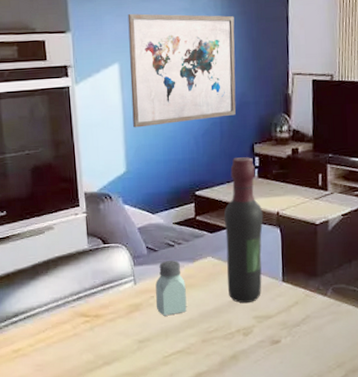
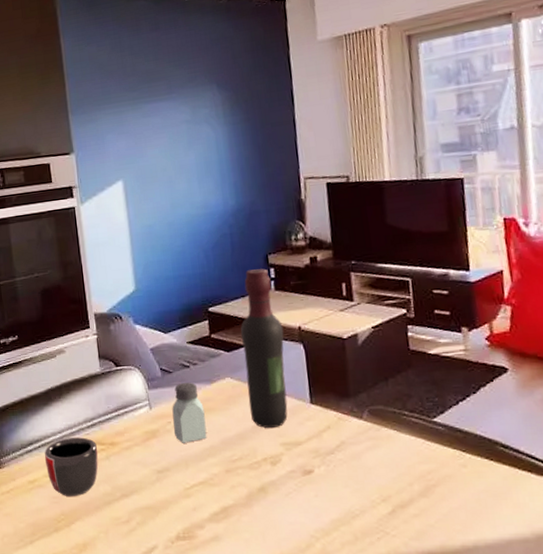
mug: none [29,310,83,365] -> present [44,437,99,497]
wall art: present [127,13,236,128] -> none [129,124,246,245]

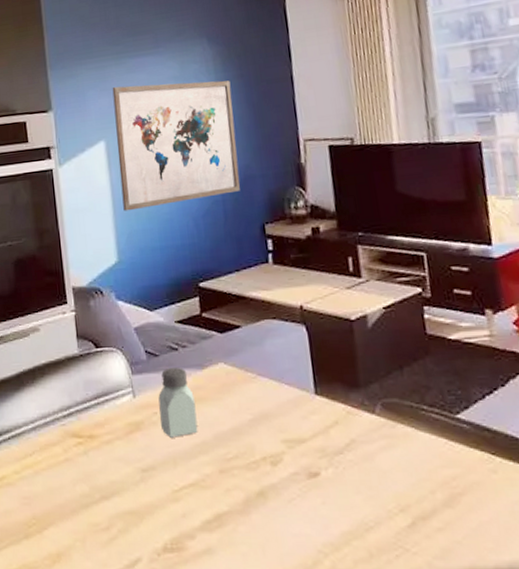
mug: present [44,437,99,497] -> none [14,428,75,498]
wall art: none [129,124,246,245] -> present [112,80,240,211]
wine bottle: present [240,268,288,429] -> none [235,239,290,423]

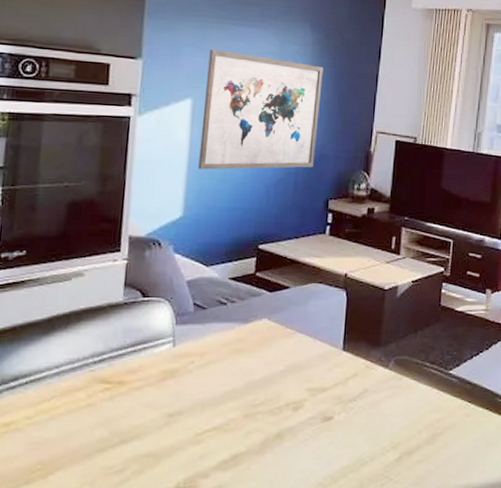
saltshaker: present [158,367,198,438] -> none [195,320,234,385]

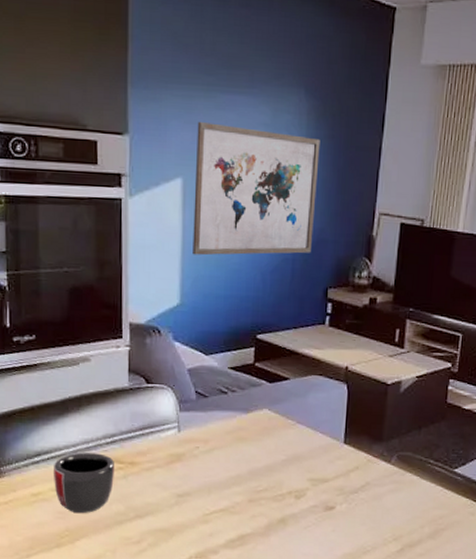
mug: none [30,374,102,443] -> present [53,452,115,514]

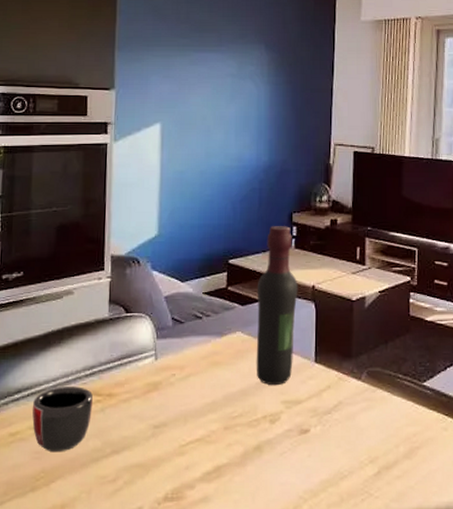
wall art: present [193,122,320,256] -> none [170,76,280,190]
wine bottle: none [282,301,331,464] -> present [256,226,298,386]

